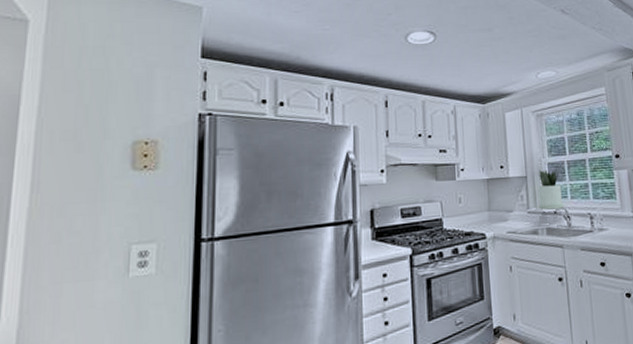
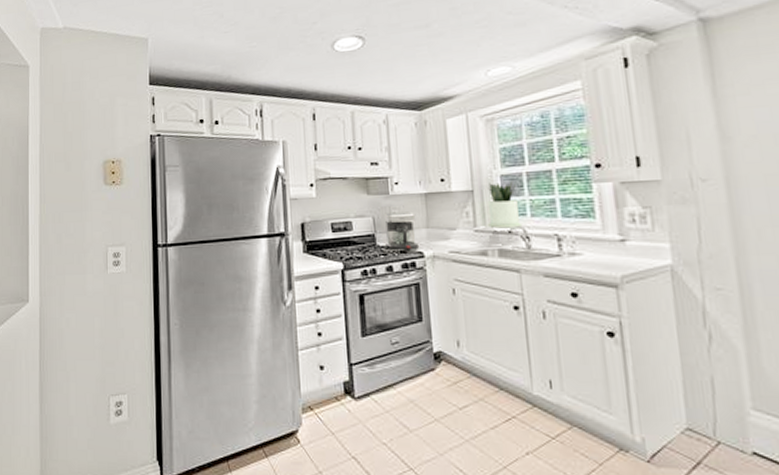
coffee maker: none [450,196,482,234] -> present [383,211,420,251]

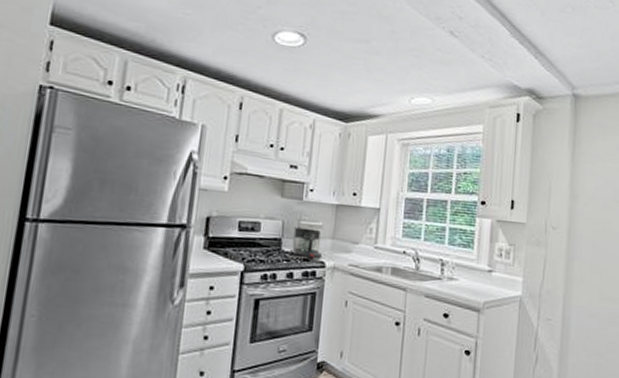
planter: present [486,182,523,229] -> none [386,204,416,250]

